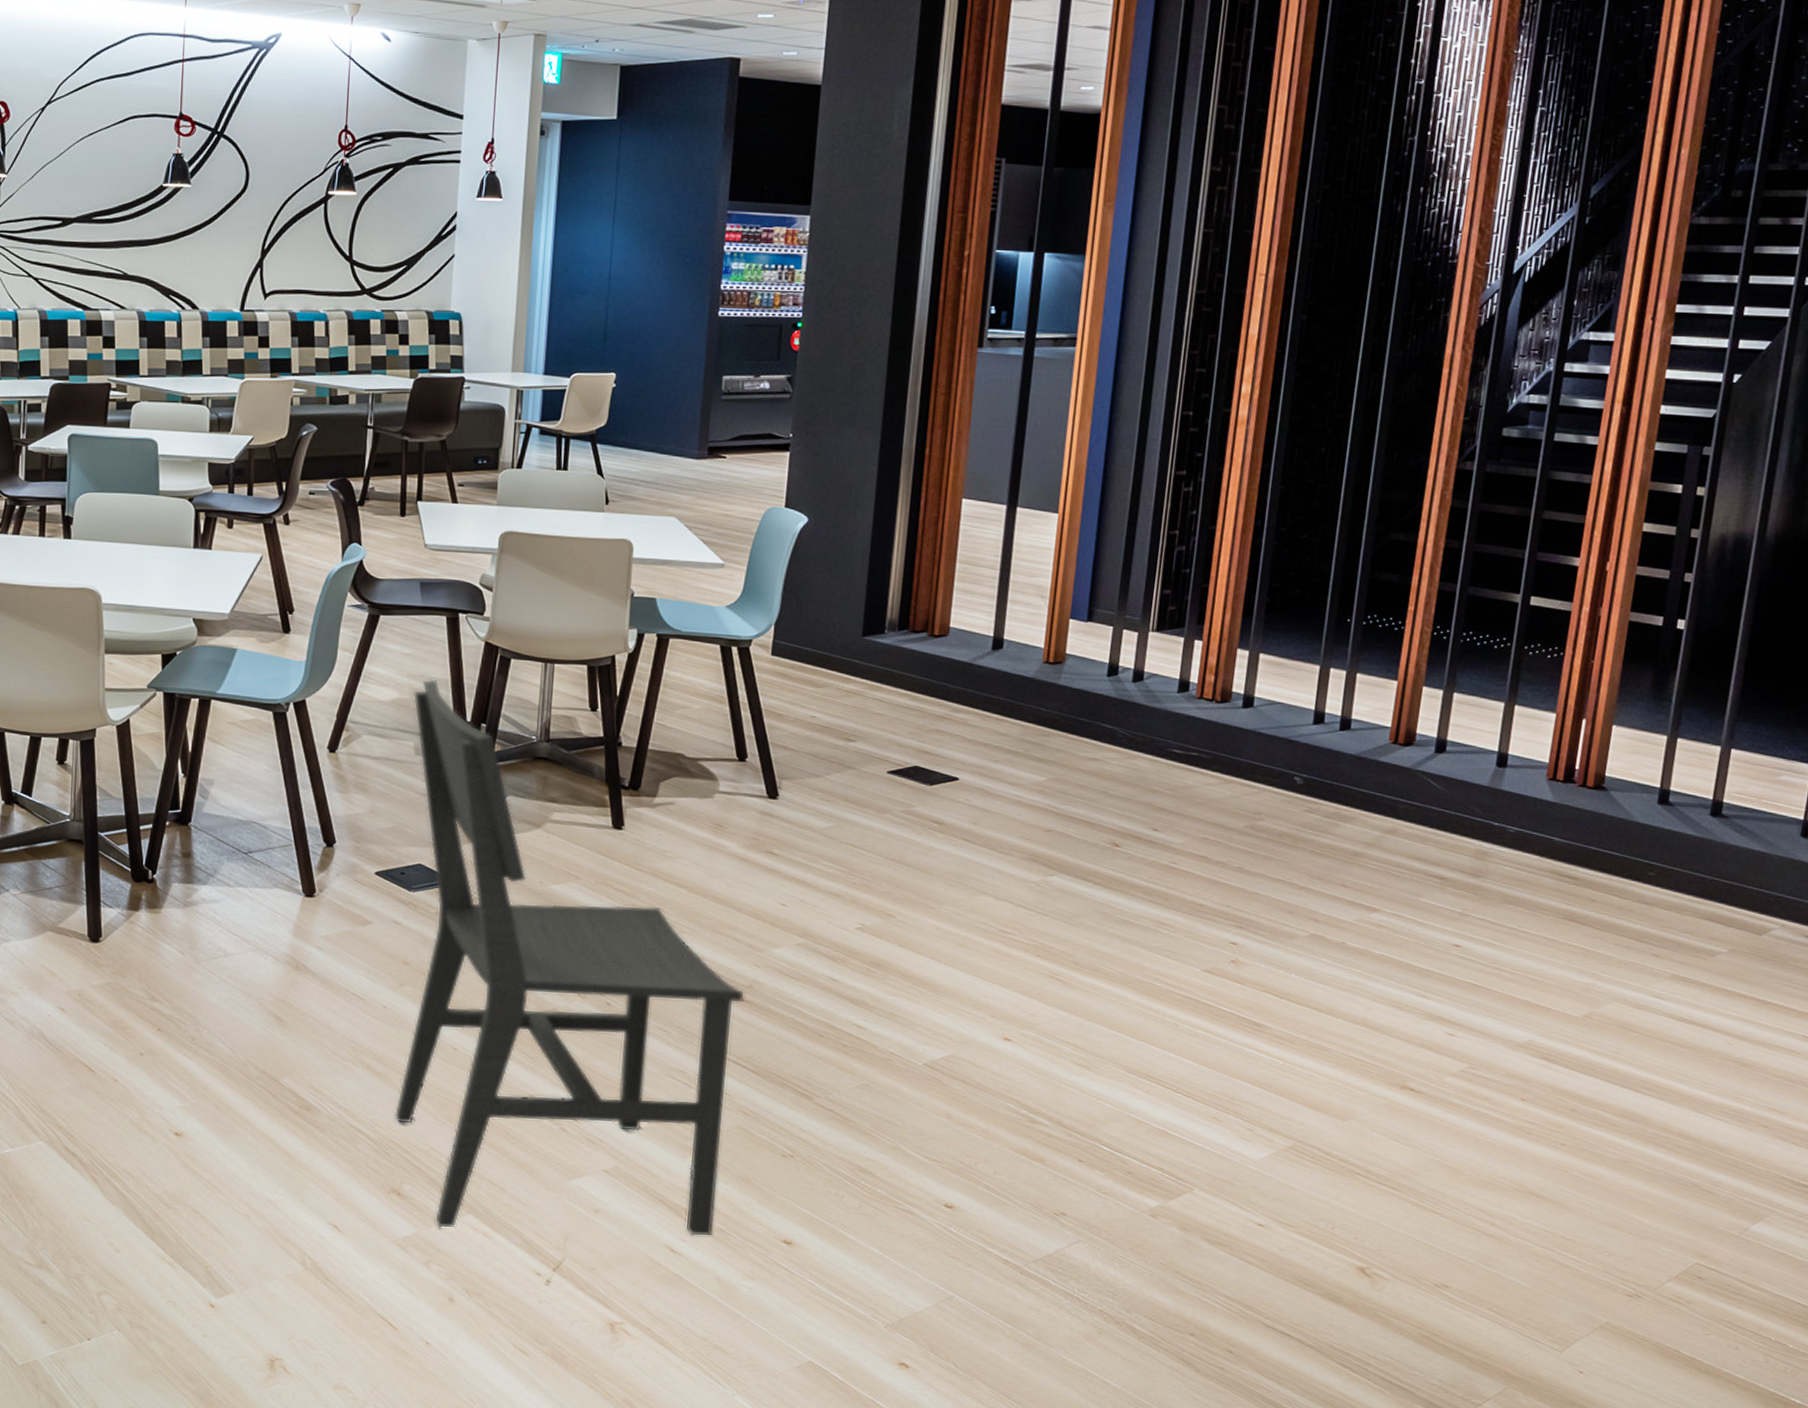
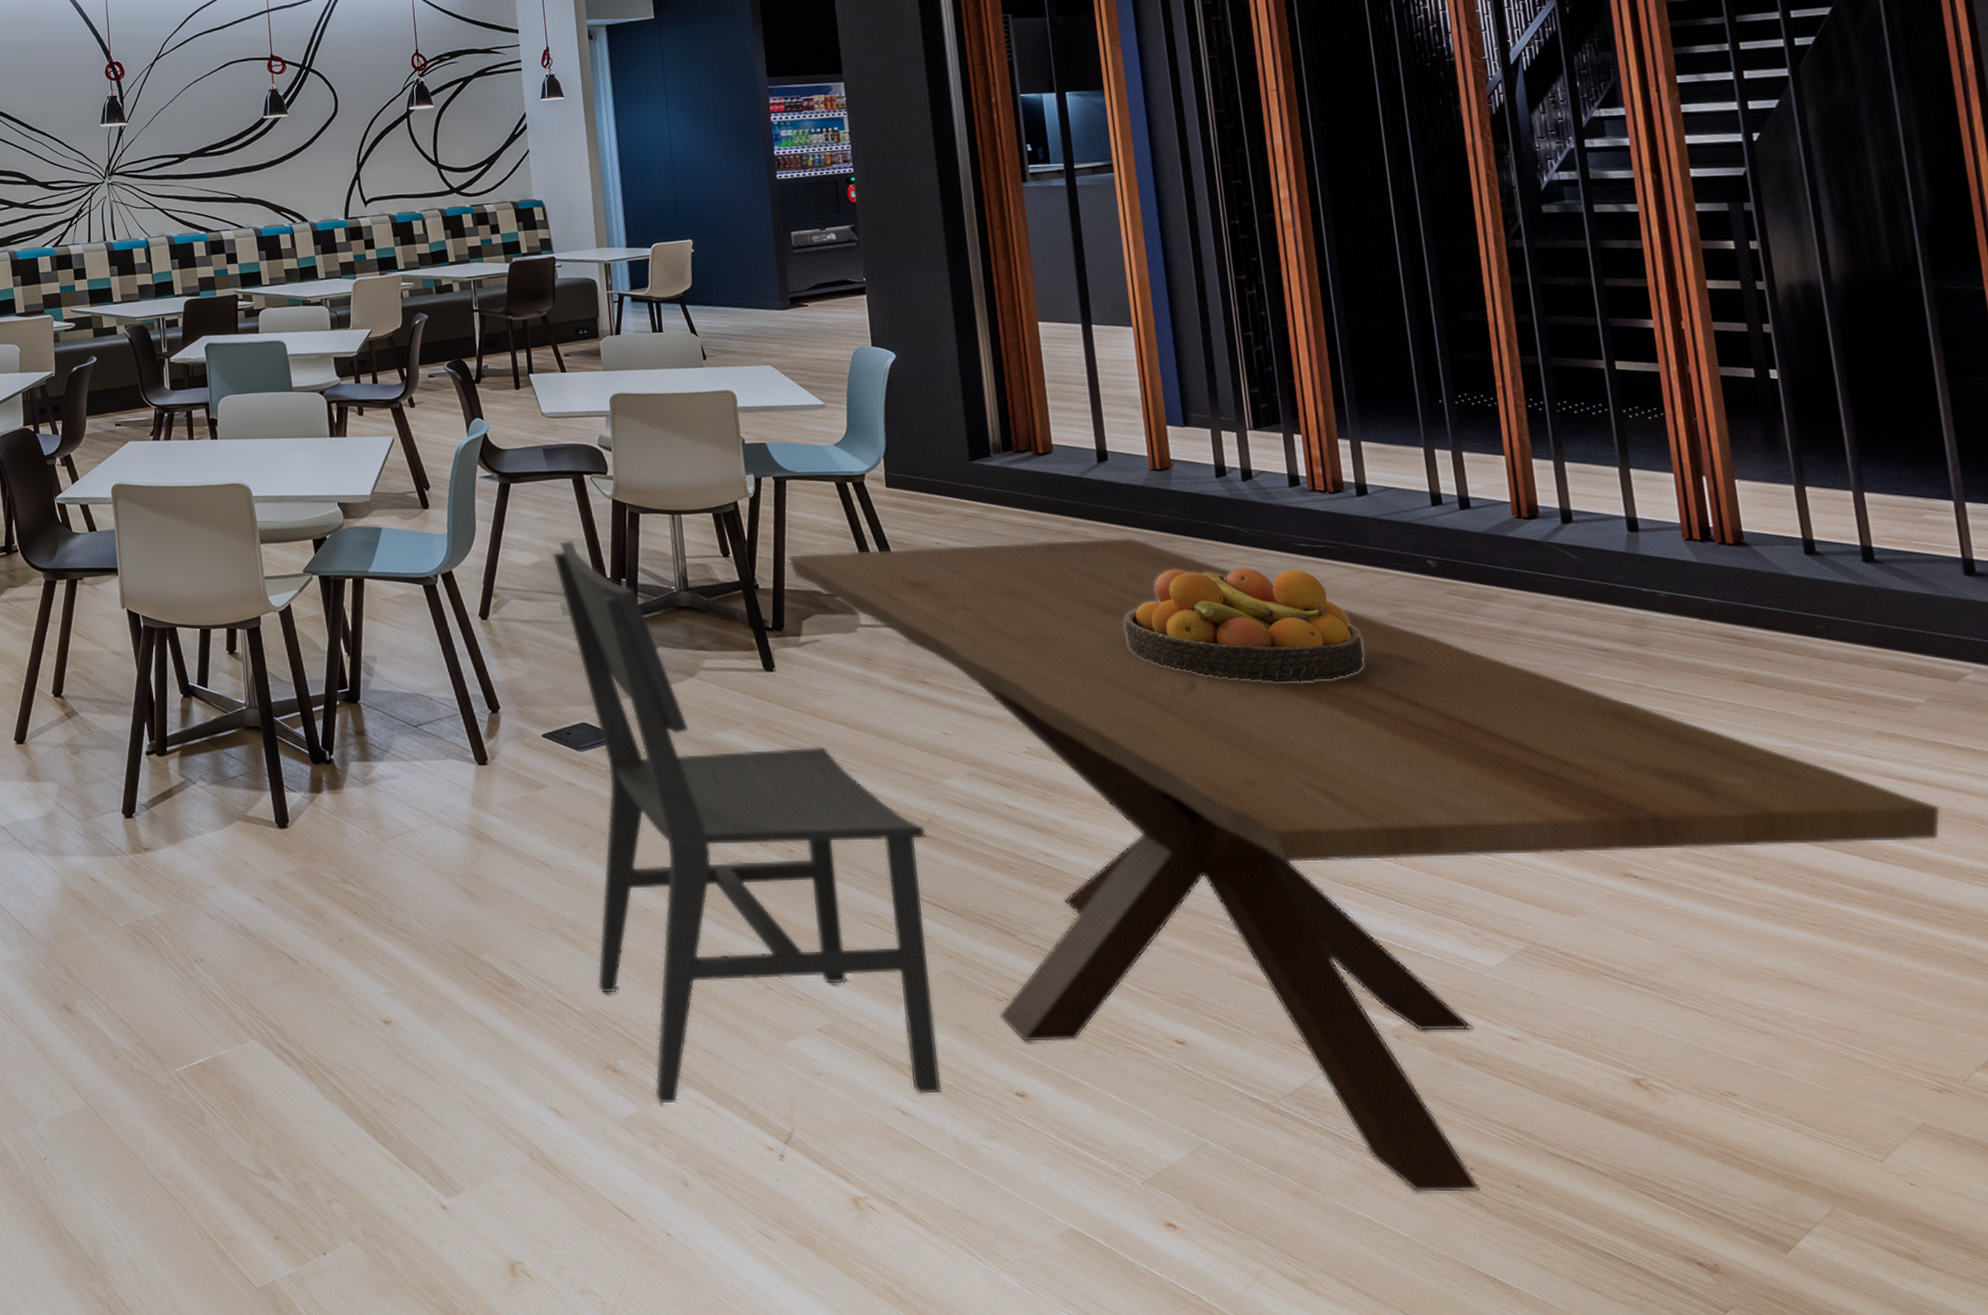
dining table: none [657,714,1709,1354] -> present [788,537,1941,1193]
fruit bowl: none [981,764,1212,884] -> present [1124,568,1364,683]

